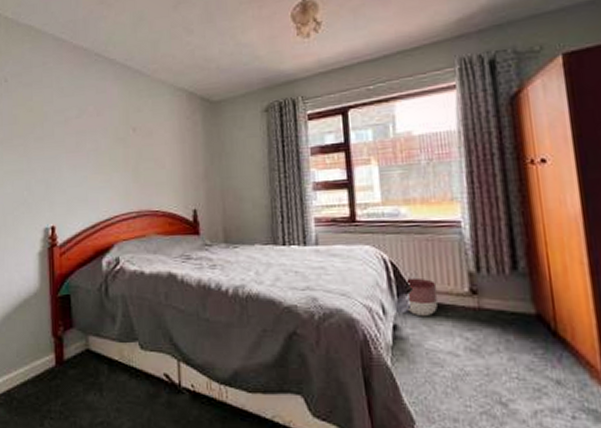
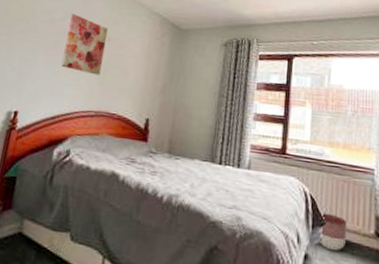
wall art: none [87,107,133,172] -> present [61,14,108,76]

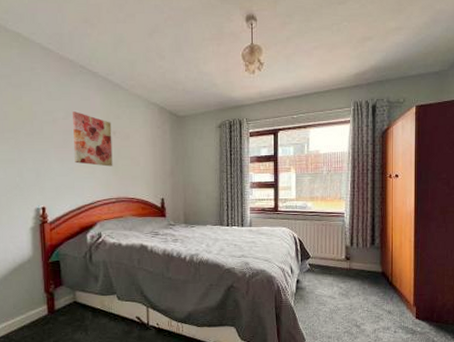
planter: present [317,212,348,252] -> none [305,249,326,275]

